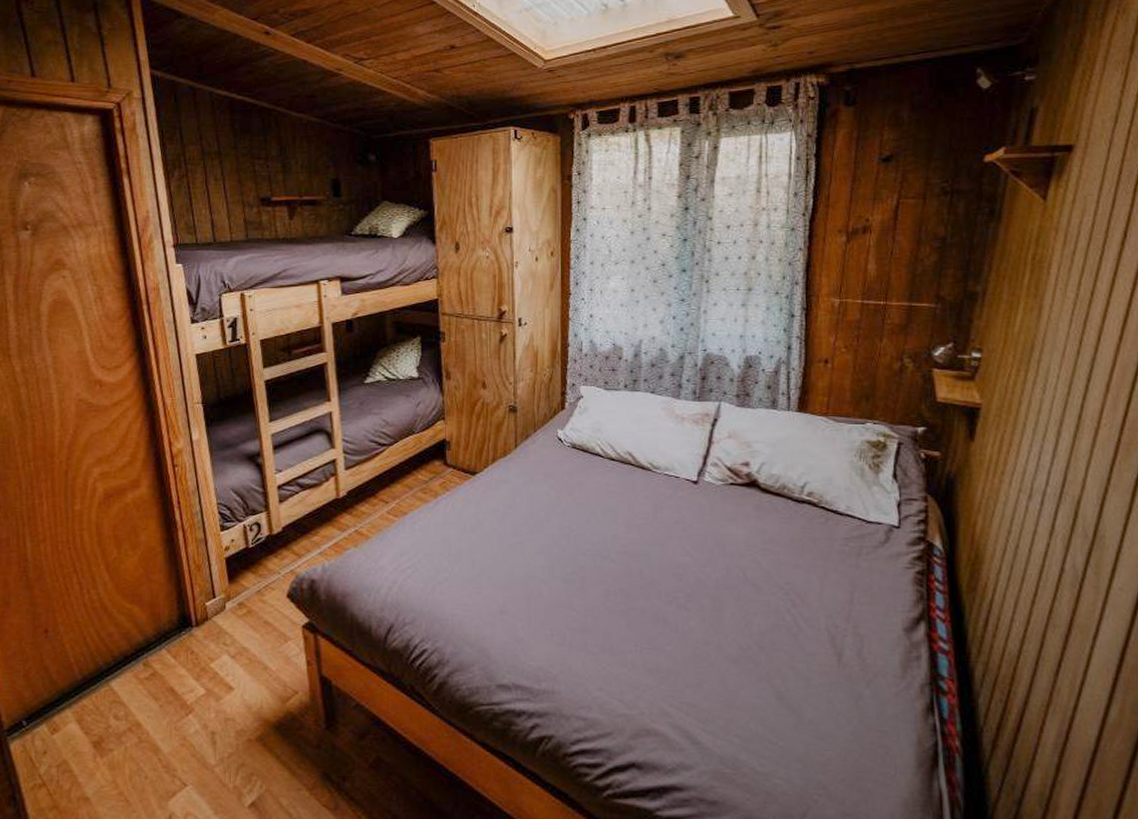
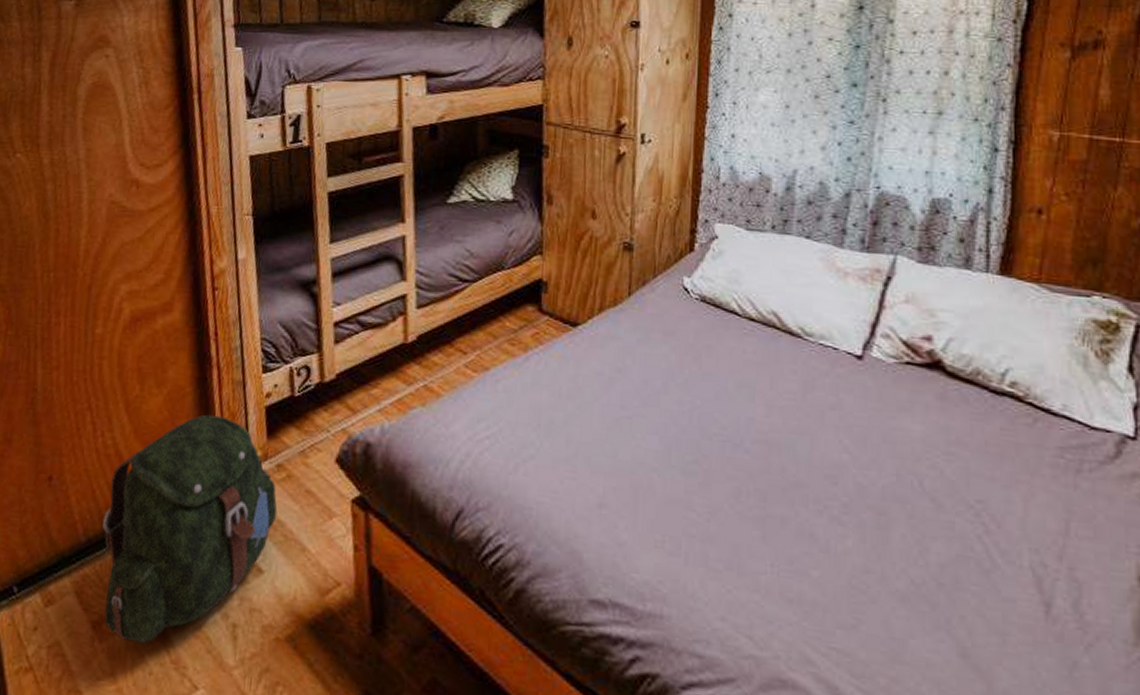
backpack: none [95,568,242,756] -> present [103,414,278,644]

